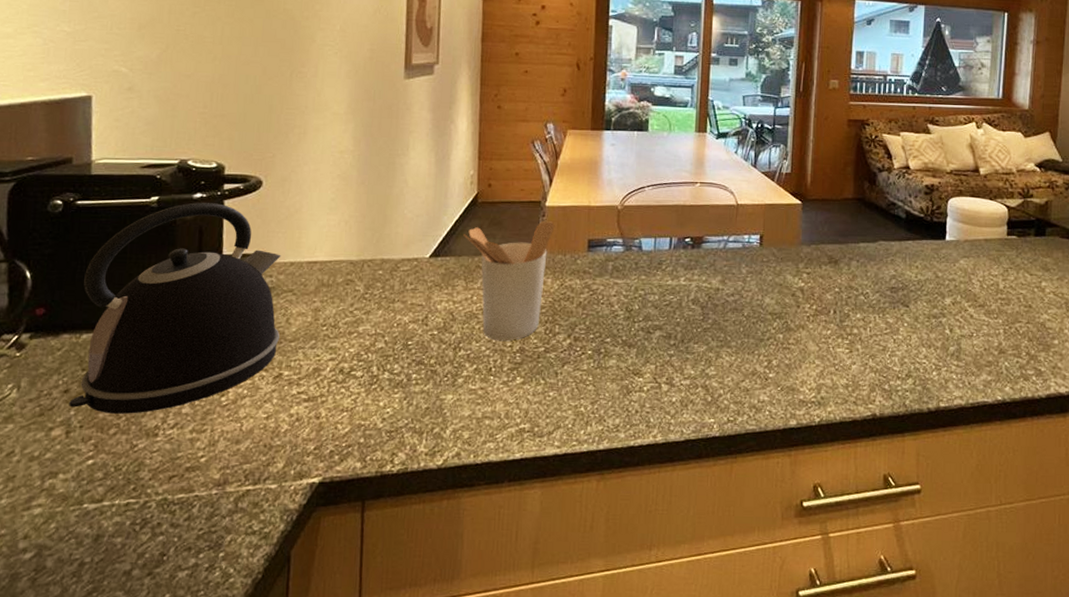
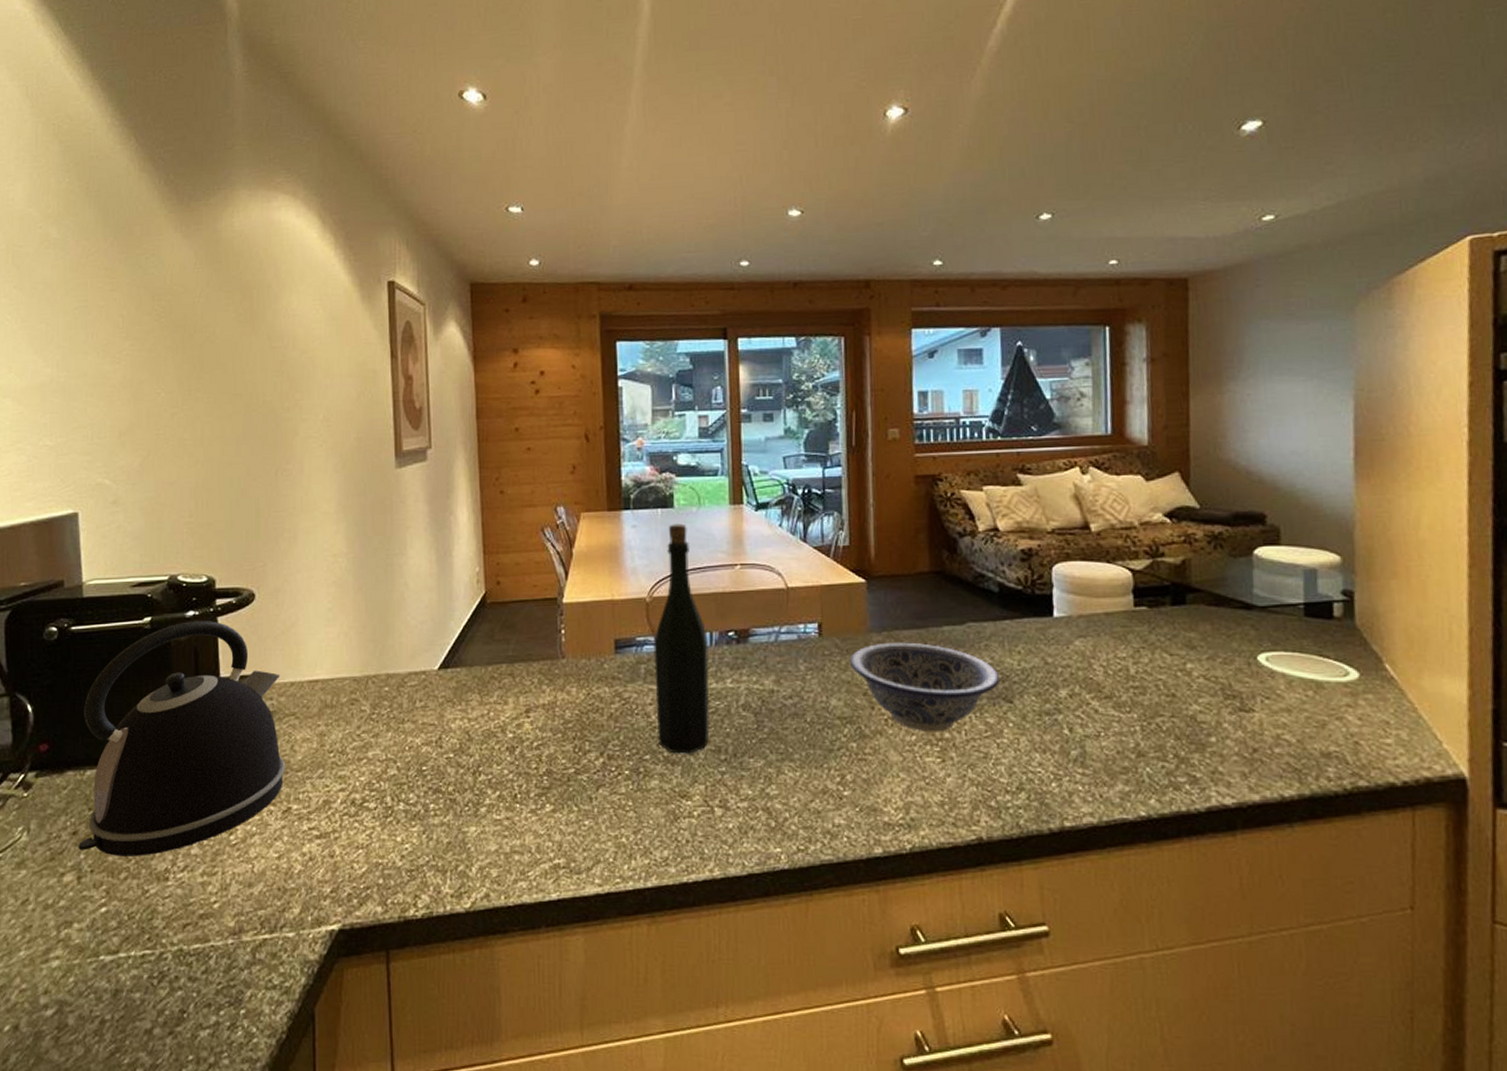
utensil holder: present [463,221,555,341] -> none [473,621,575,762]
bottle: none [618,145,668,339] -> present [654,523,710,754]
bowl: none [783,254,900,329] -> present [849,642,999,732]

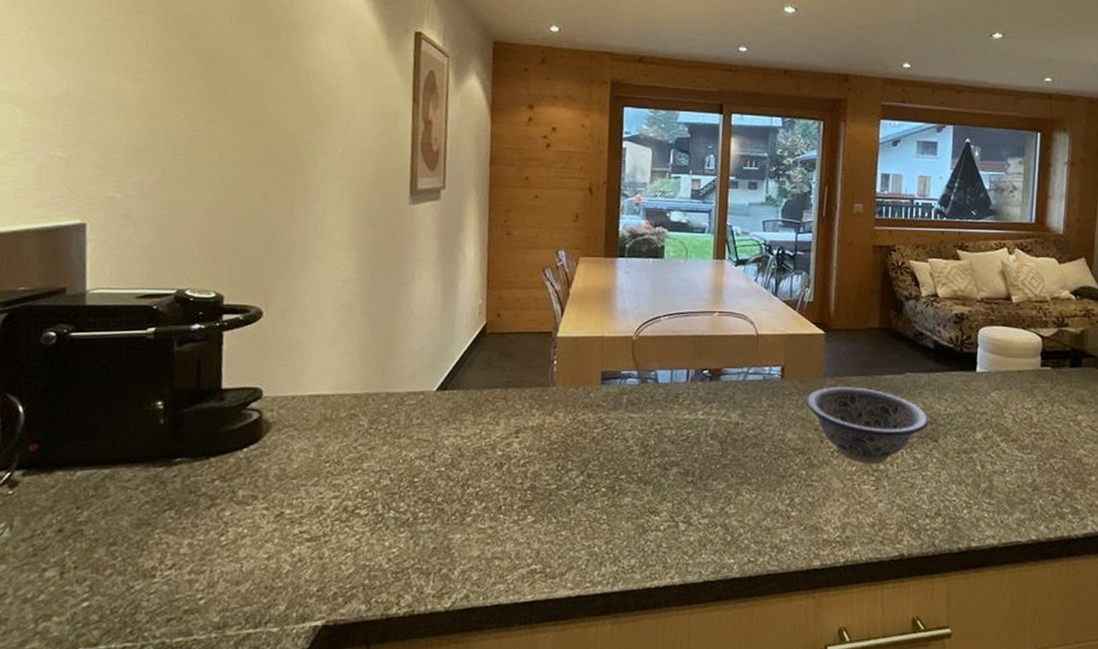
kettle: present [78,621,285,856] -> none [63,334,283,554]
bottle: present [654,523,710,754] -> none [633,272,685,475]

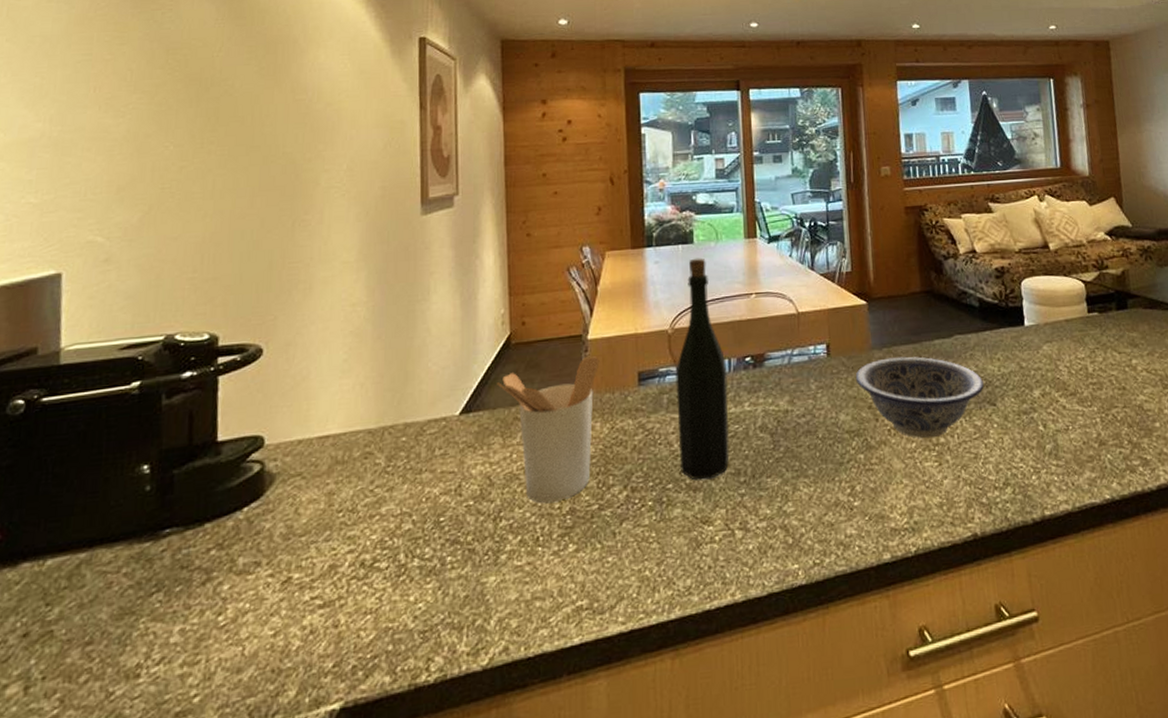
utensil holder: none [471,353,567,477] -> present [497,356,600,503]
bottle: none [633,272,685,475] -> present [676,258,730,480]

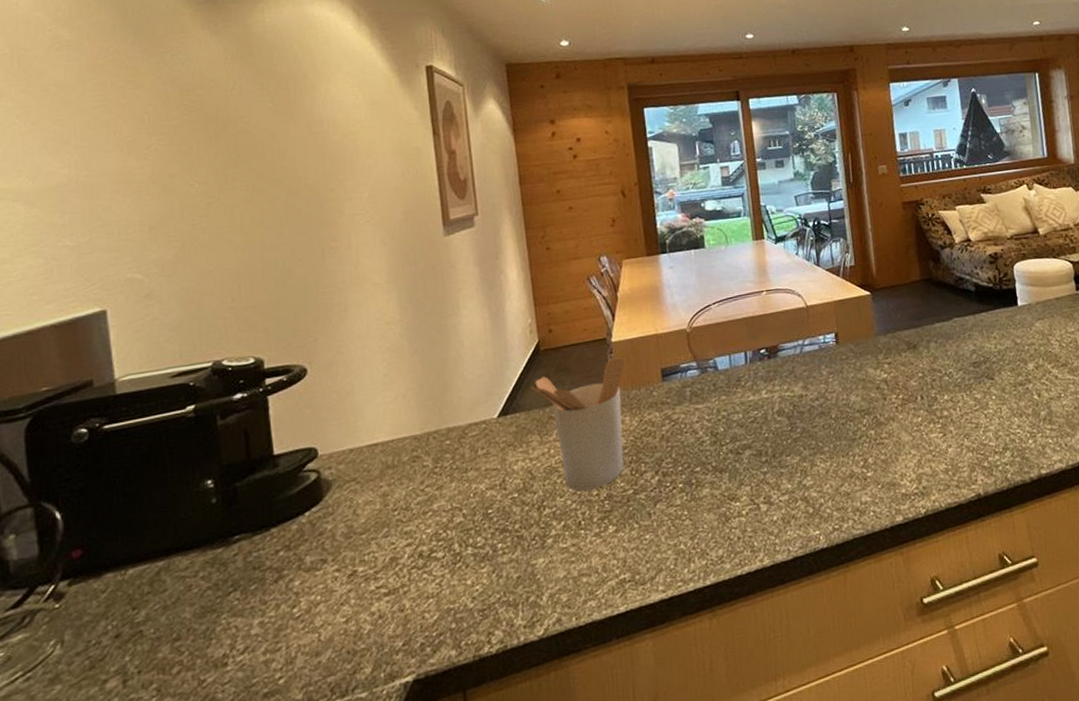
bottle: present [676,258,730,480] -> none [696,261,751,462]
bowl: present [855,356,984,439] -> none [863,339,982,413]

